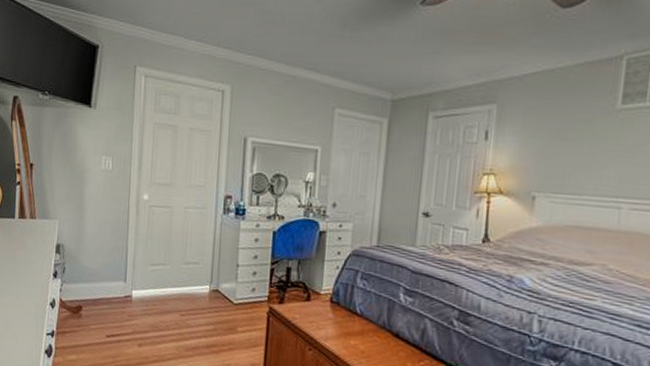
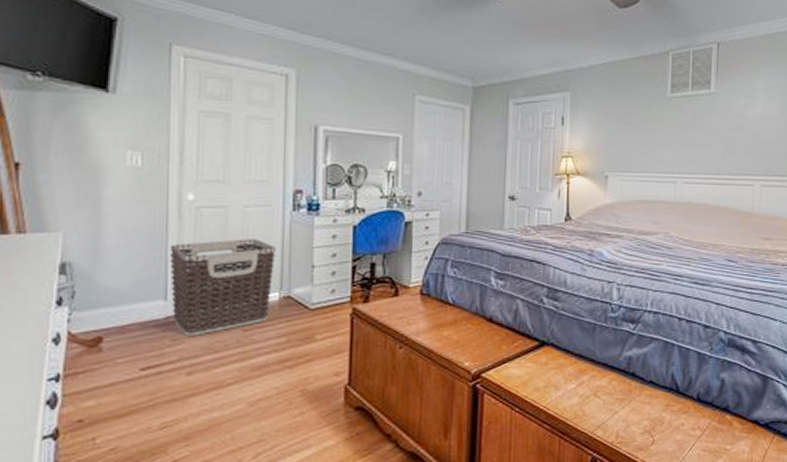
clothes hamper: none [129,235,208,315] -> present [170,239,275,336]

